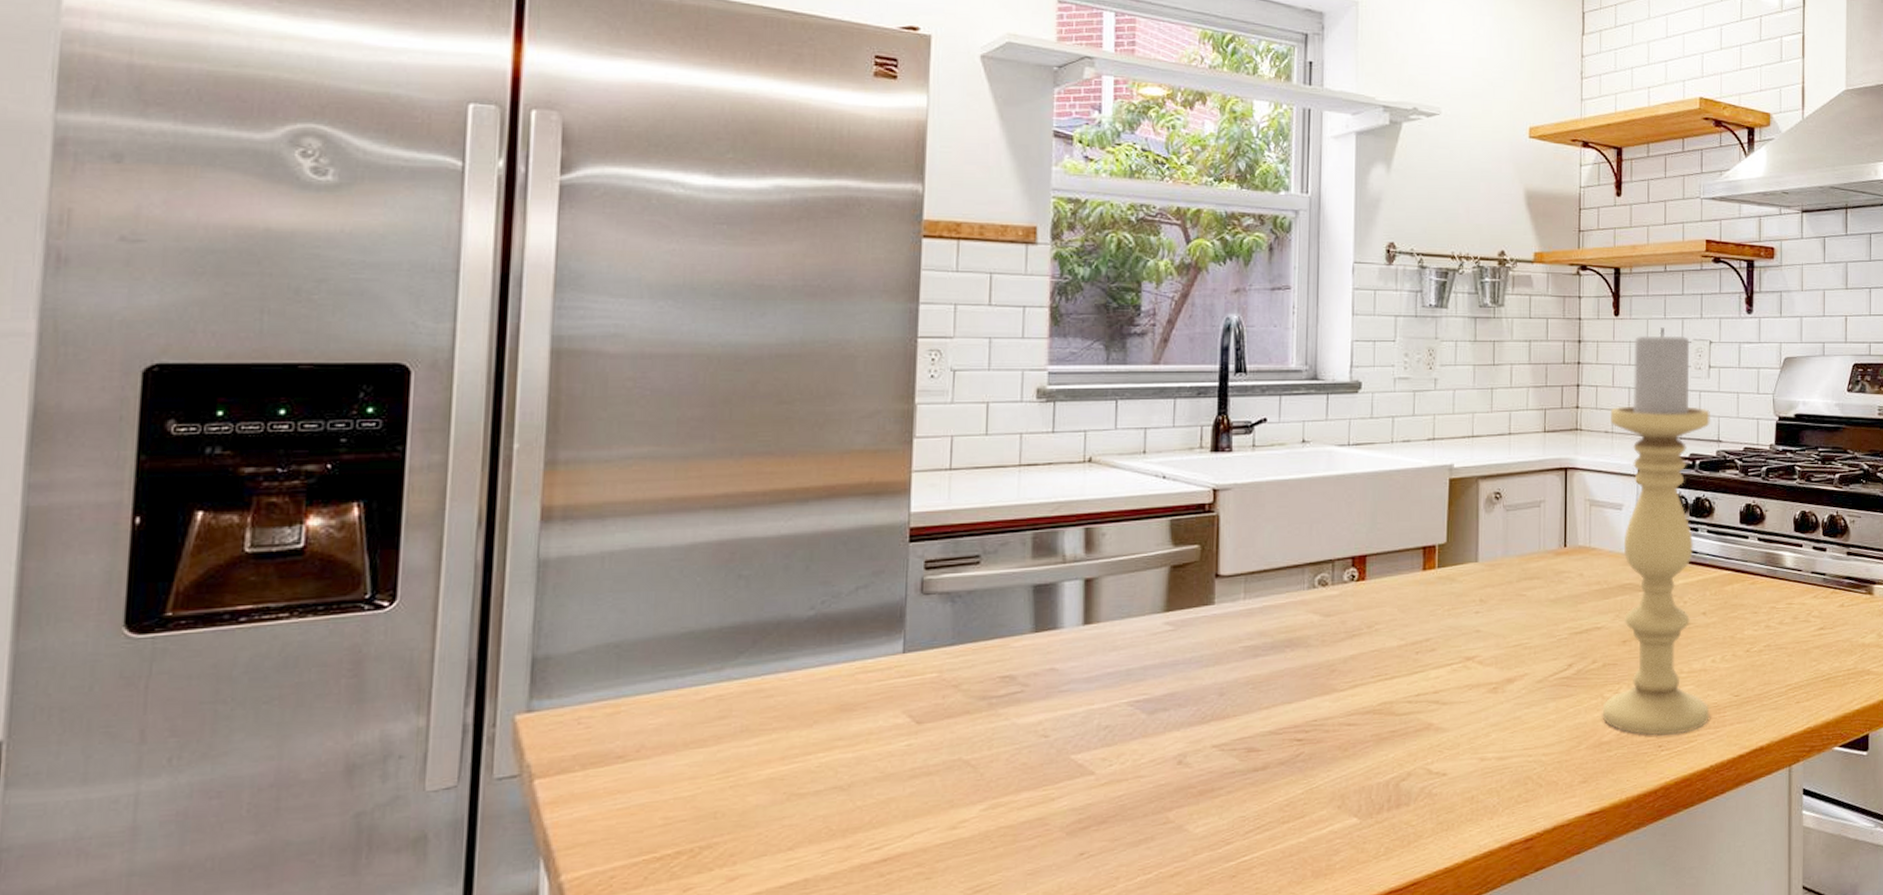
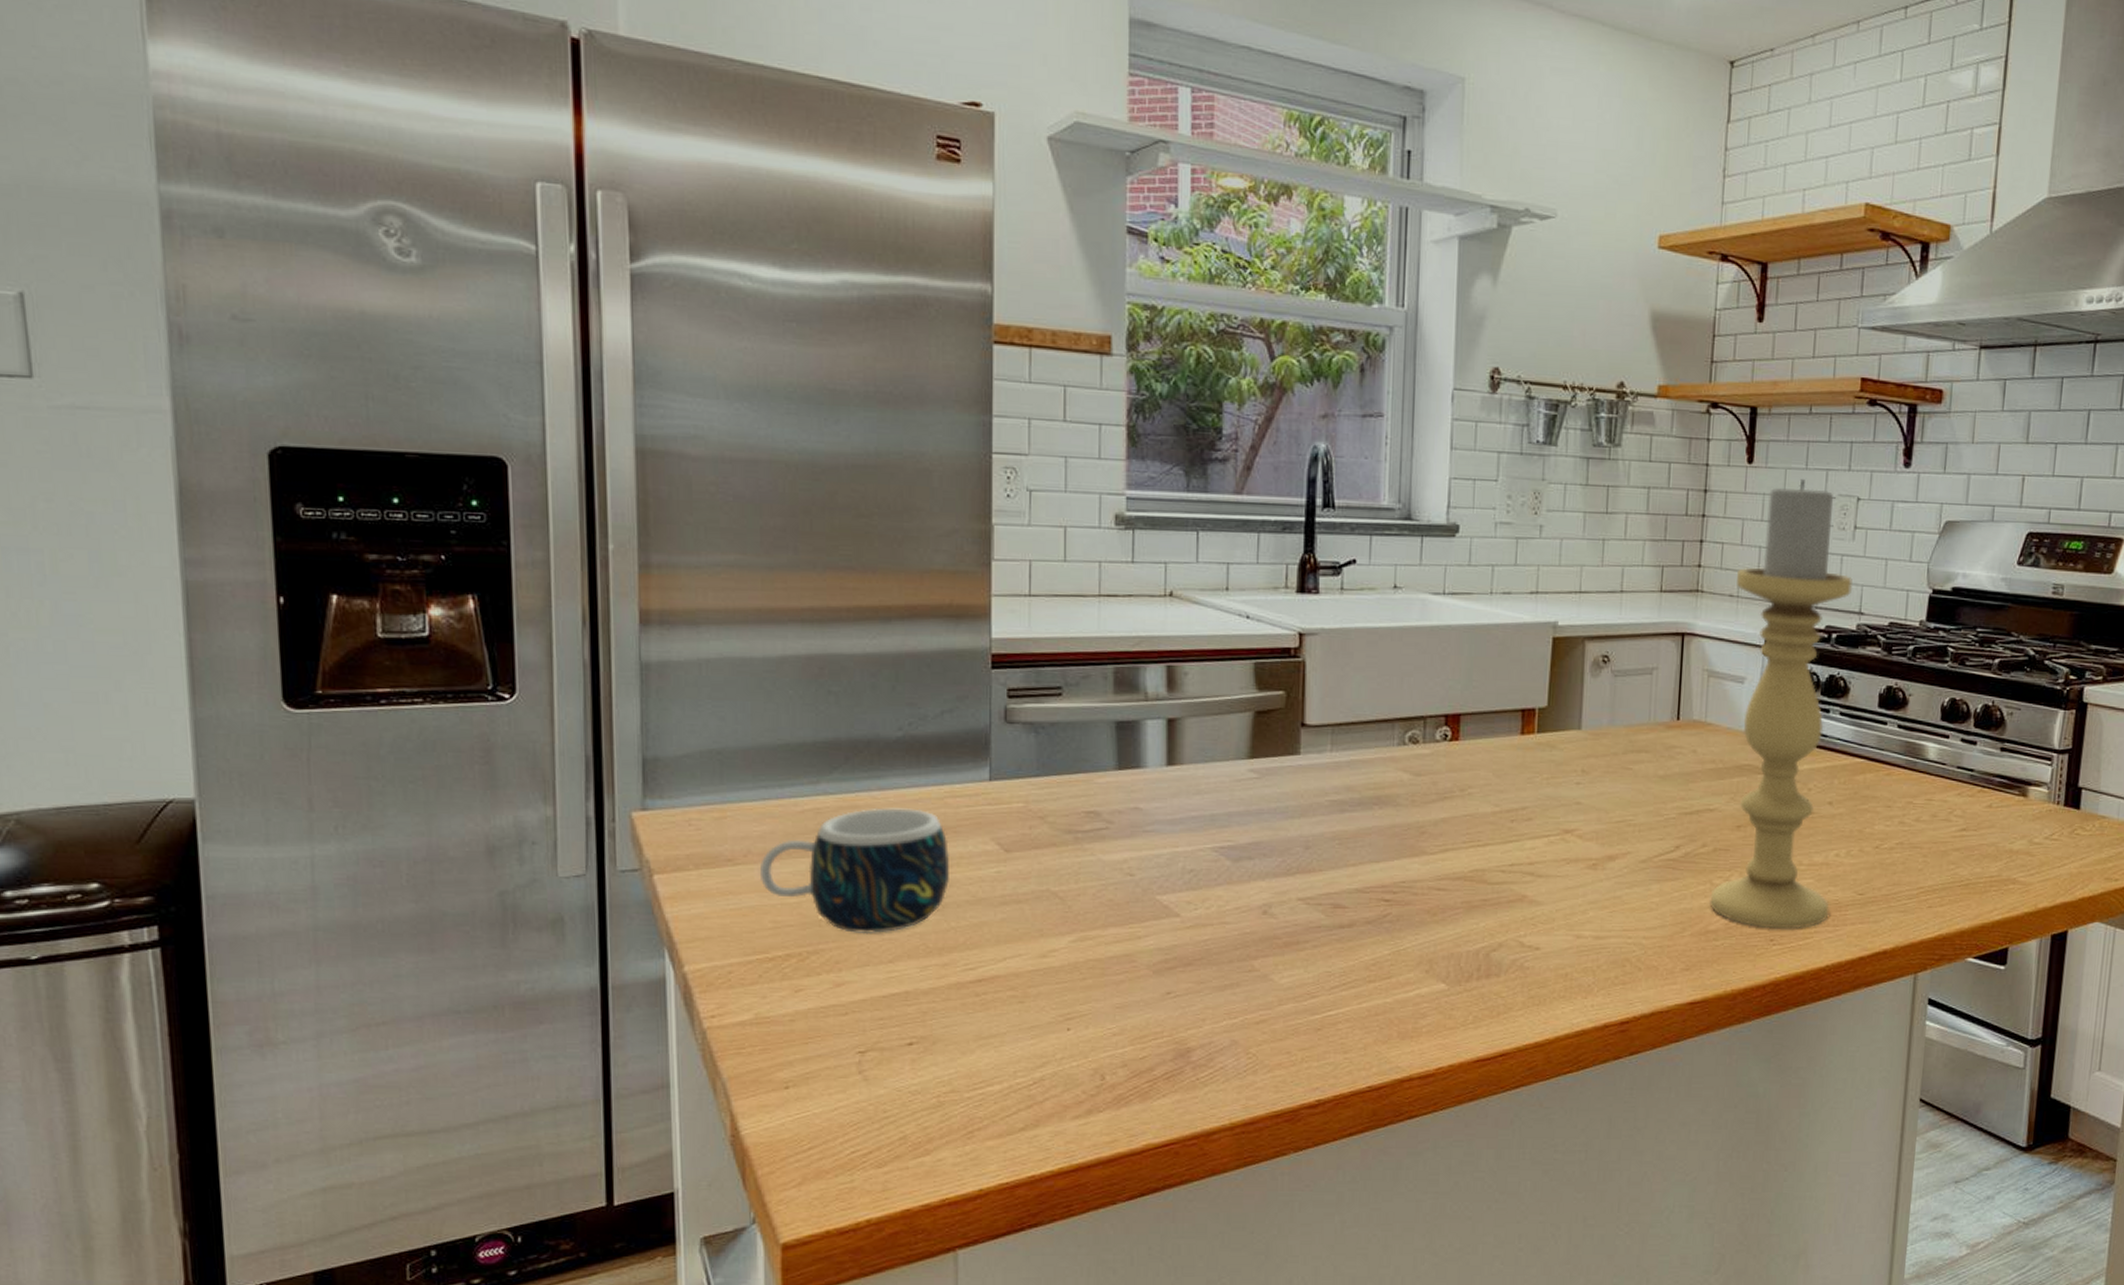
mug: none [652,687,858,823] -> present [759,807,949,935]

